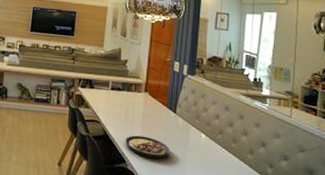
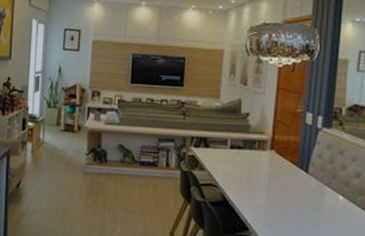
plate: present [125,135,170,159] -> none [248,199,301,225]

